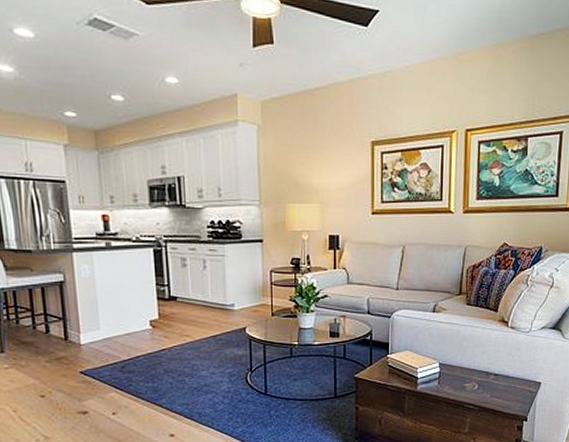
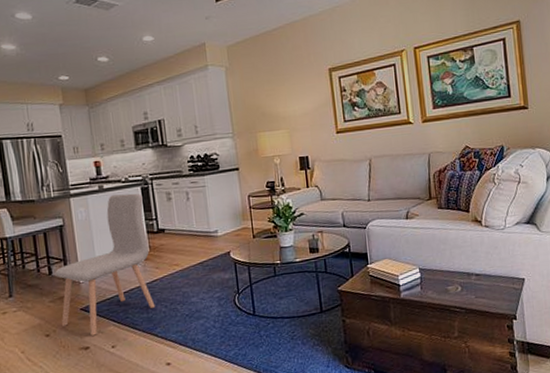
chair: none [53,254,162,401] -> present [55,193,156,336]

